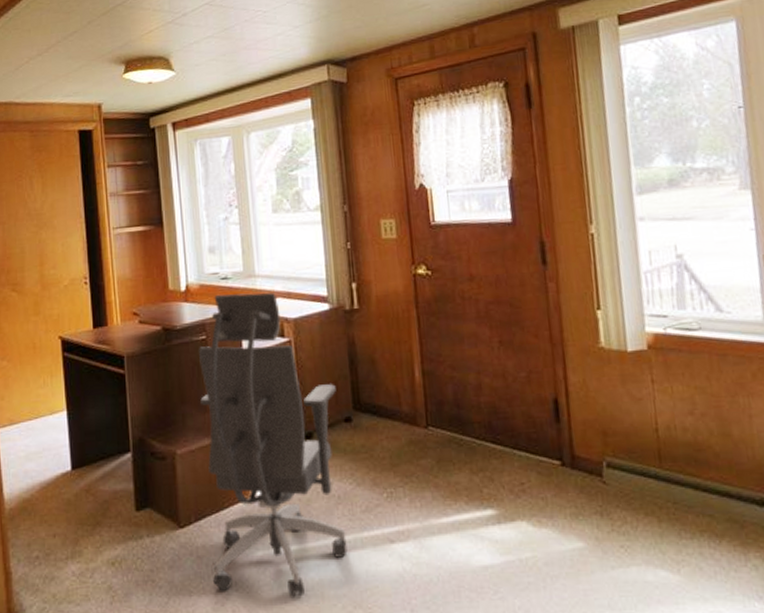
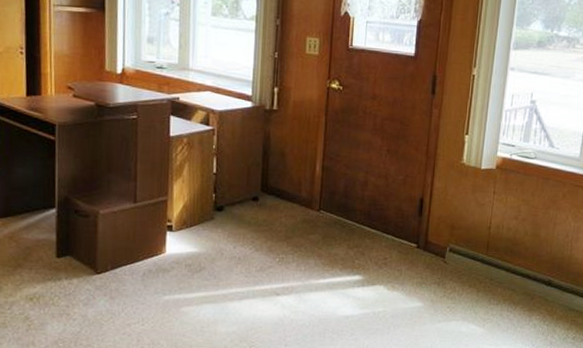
office chair: present [198,292,348,599] -> none [123,81,249,333]

